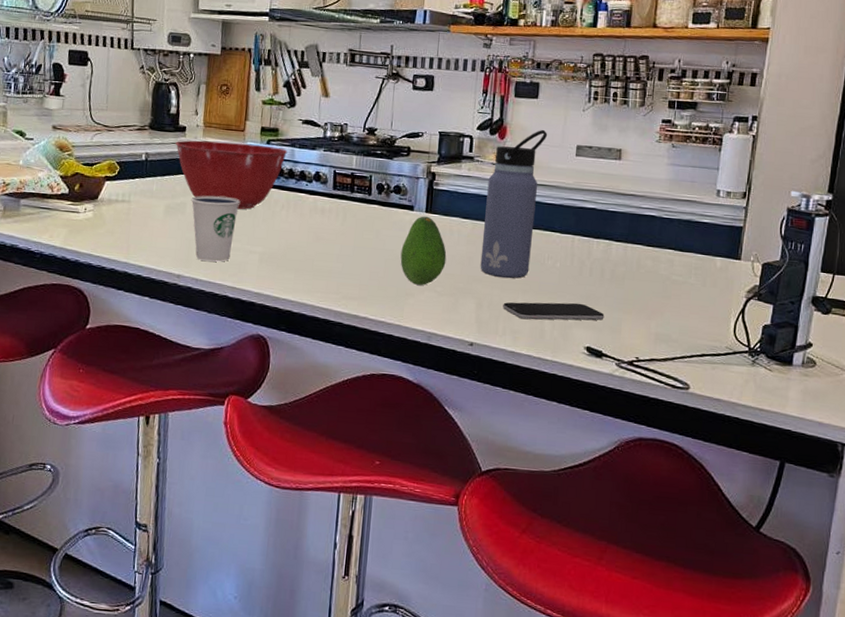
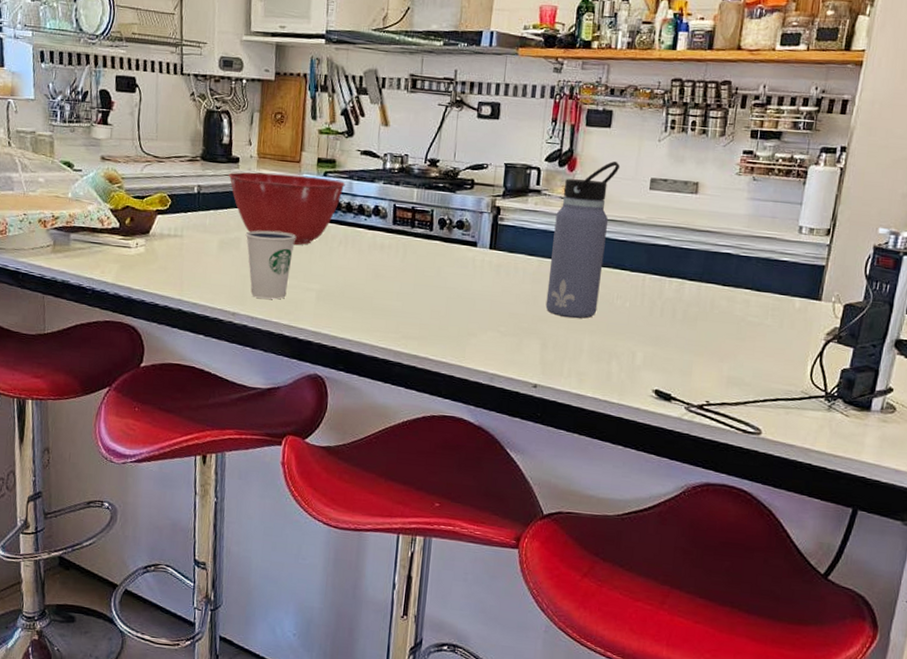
fruit: present [400,216,447,285] -> none [462,252,511,325]
smartphone: present [503,302,605,321] -> none [568,343,675,363]

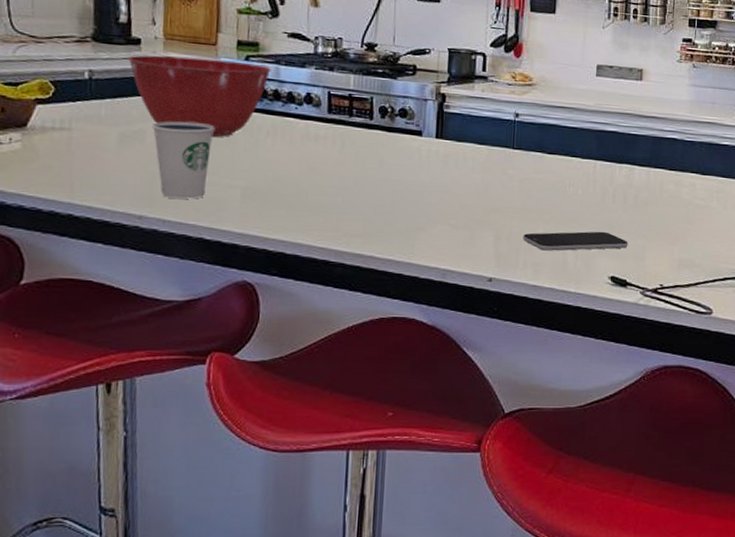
water bottle: present [545,161,620,319] -> none [497,47,567,208]
smartphone: none [568,343,675,363] -> present [523,231,628,251]

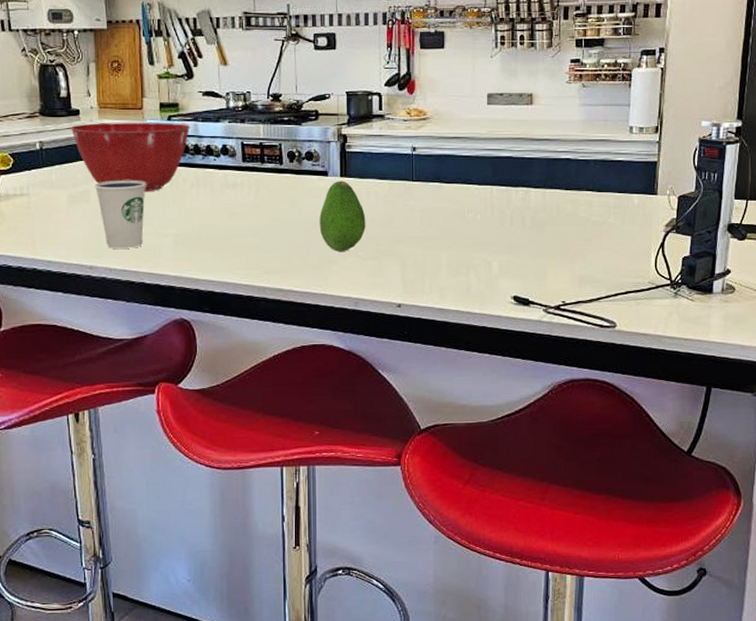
fruit: none [409,142,461,218] -> present [319,180,366,251]
smartphone: present [523,231,628,251] -> none [427,253,529,275]

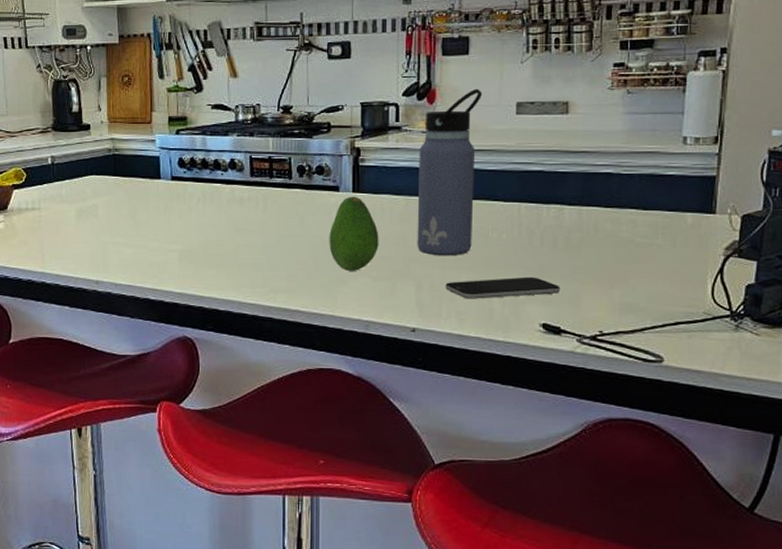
mixing bowl: present [70,122,191,192] -> none [80,136,199,207]
dixie cup: present [94,180,146,249] -> none [102,195,153,264]
water bottle: none [400,80,457,236] -> present [417,88,483,256]
smartphone: none [427,253,529,275] -> present [445,276,561,299]

